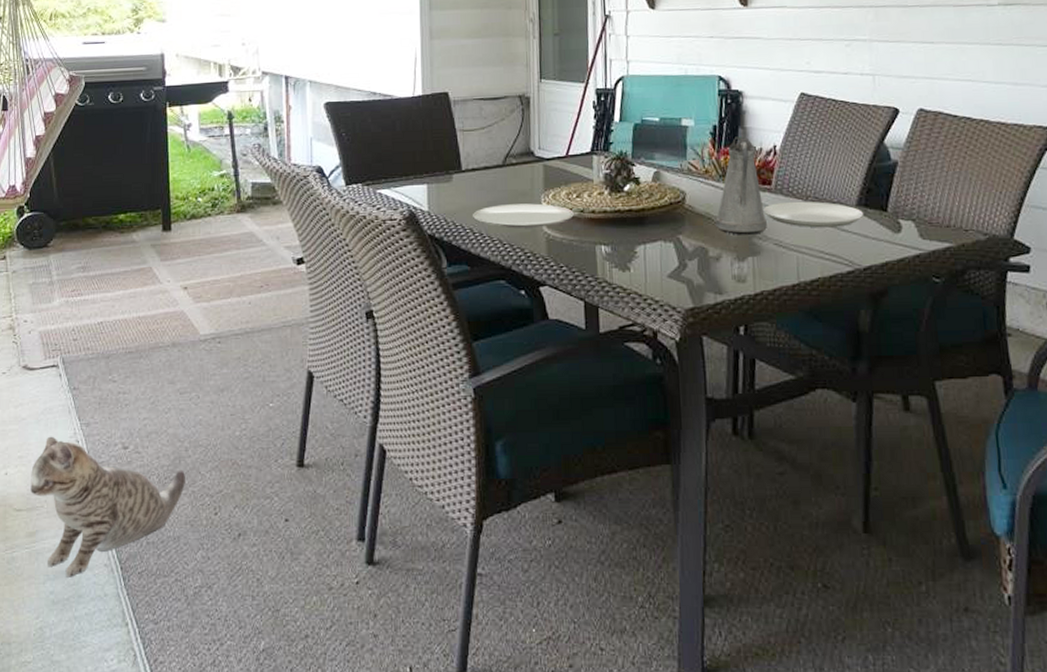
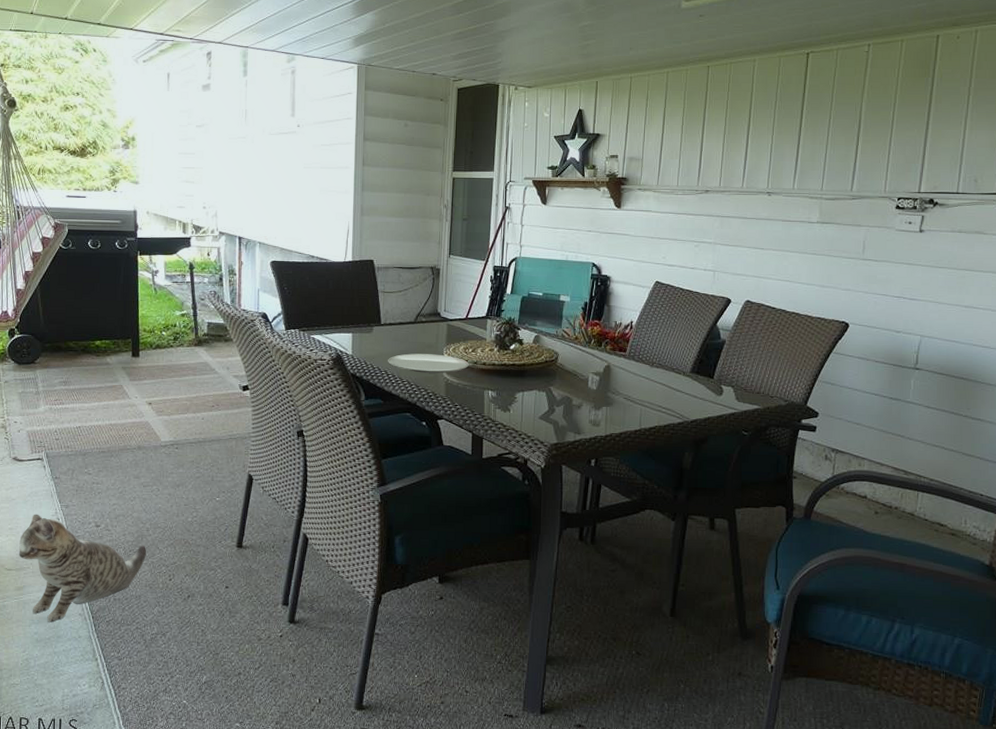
pitcher: present [715,136,767,235] -> none [580,312,620,390]
plate: present [763,201,864,228] -> none [618,366,696,388]

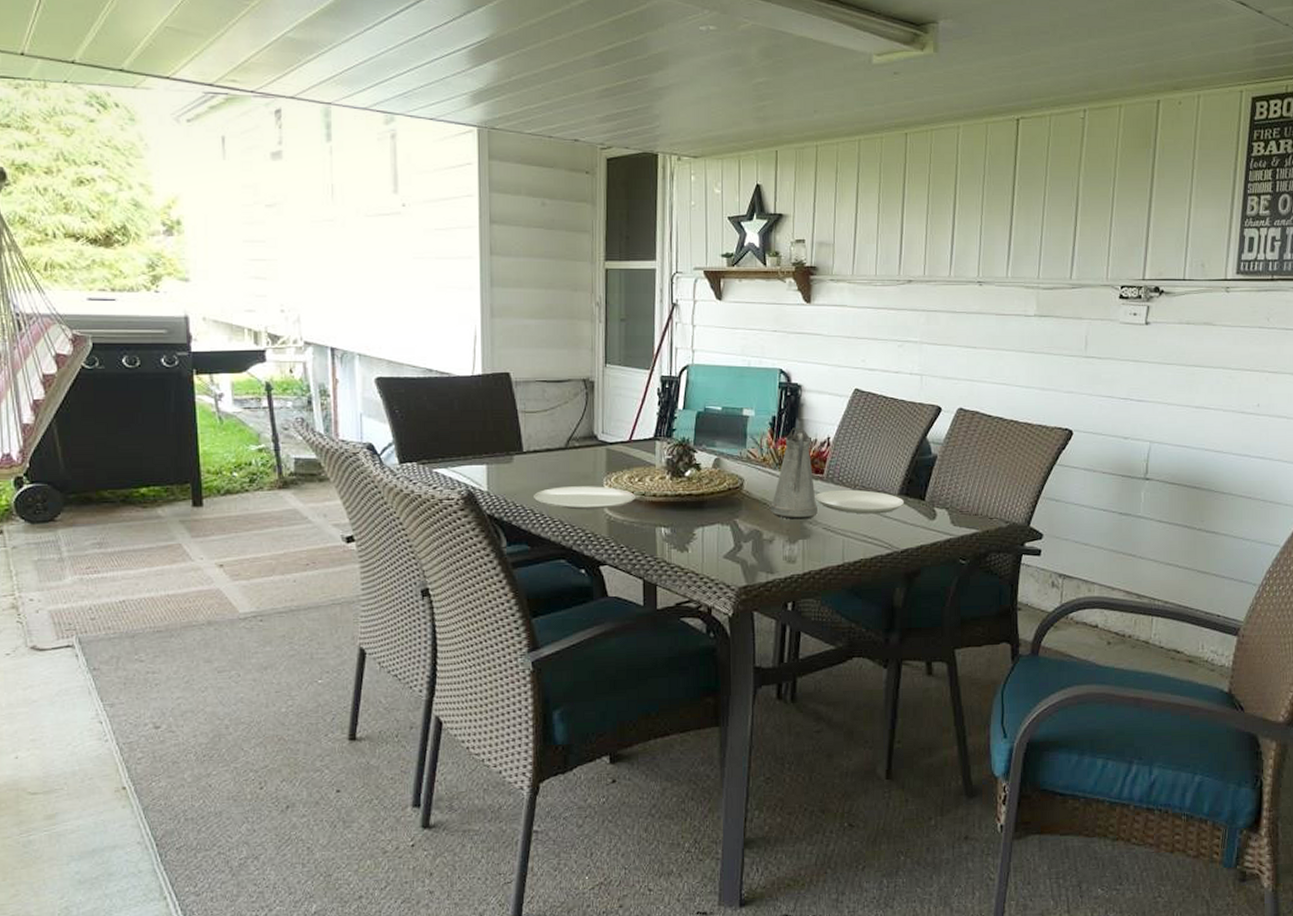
cat: present [19,514,147,622] -> none [46,718,228,857]
pitcher: none [580,312,620,390] -> present [770,428,818,520]
plate: none [618,366,696,388] -> present [815,489,905,514]

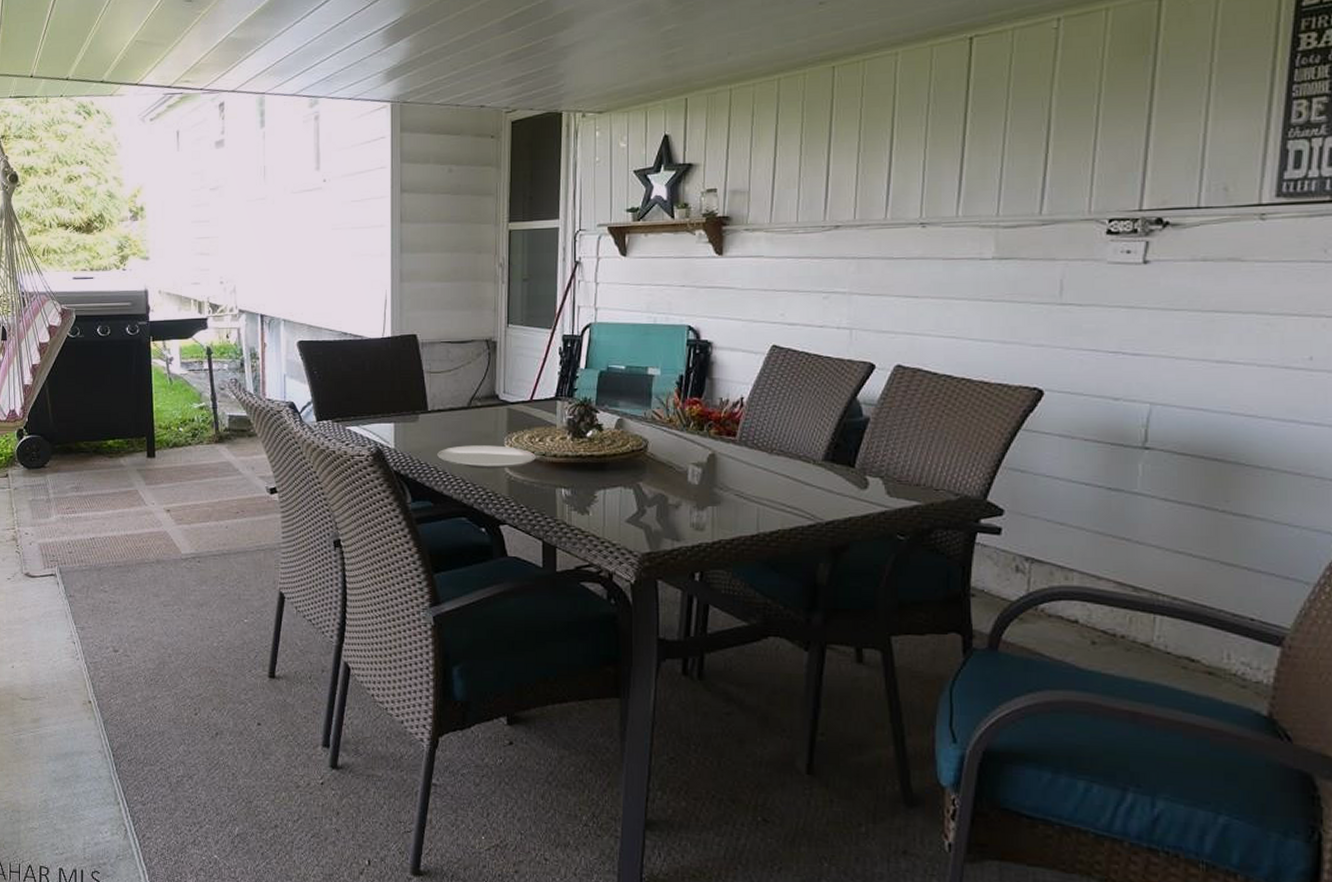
pitcher: present [770,428,818,520] -> none [677,387,729,485]
plate: present [815,489,905,514] -> none [726,453,830,481]

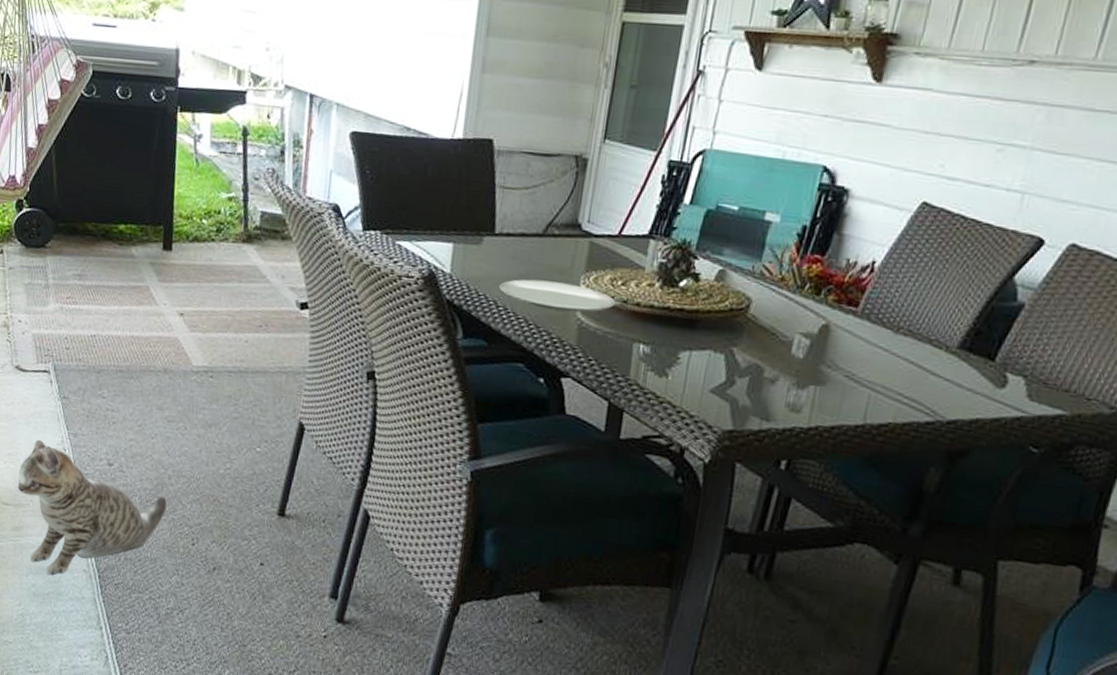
cat: none [34,636,170,760] -> present [18,439,168,575]

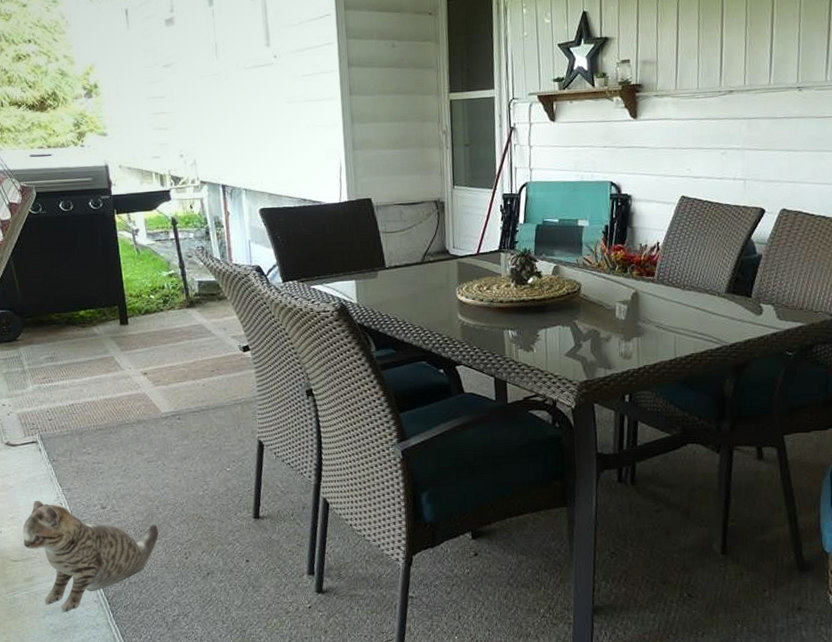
plate: present [499,279,615,312] -> none [396,295,485,317]

